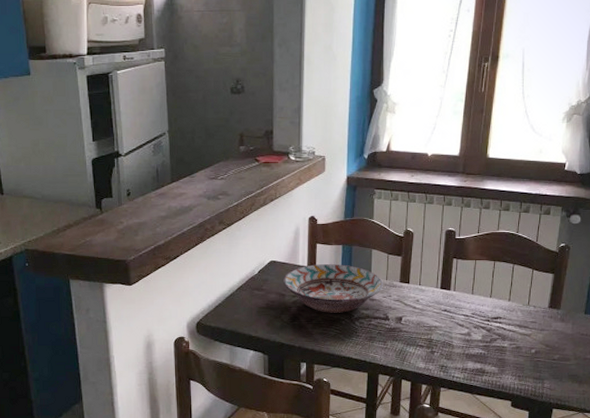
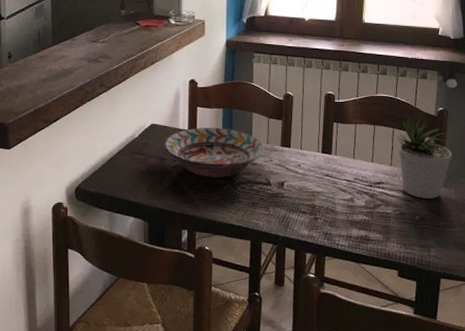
potted plant: none [517,252,571,333] -> present [397,116,452,199]

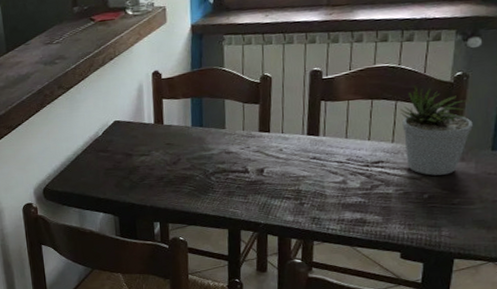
decorative bowl: present [164,128,264,178] -> none [129,118,239,170]

